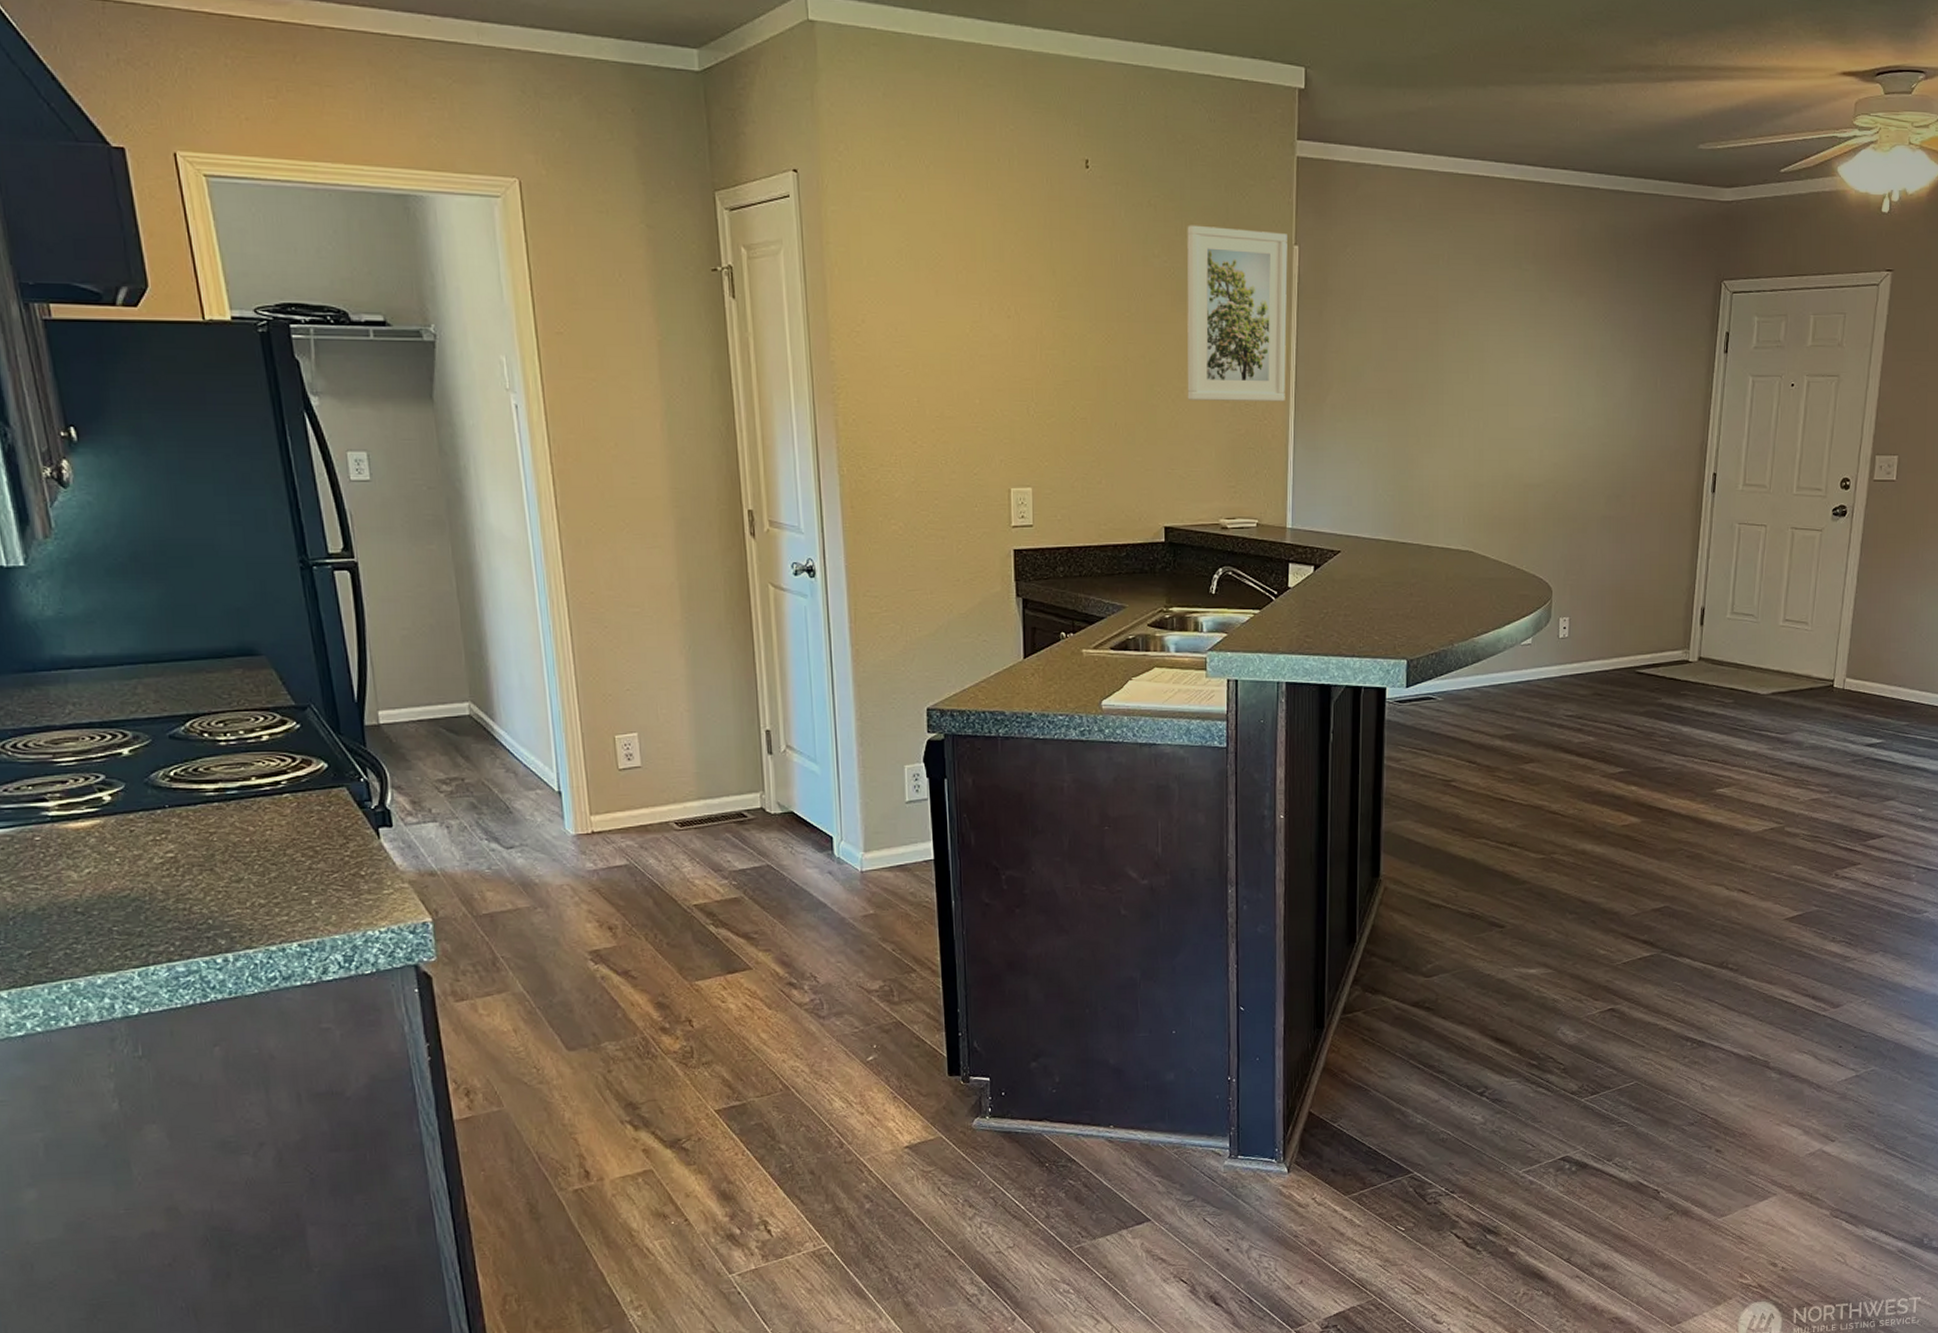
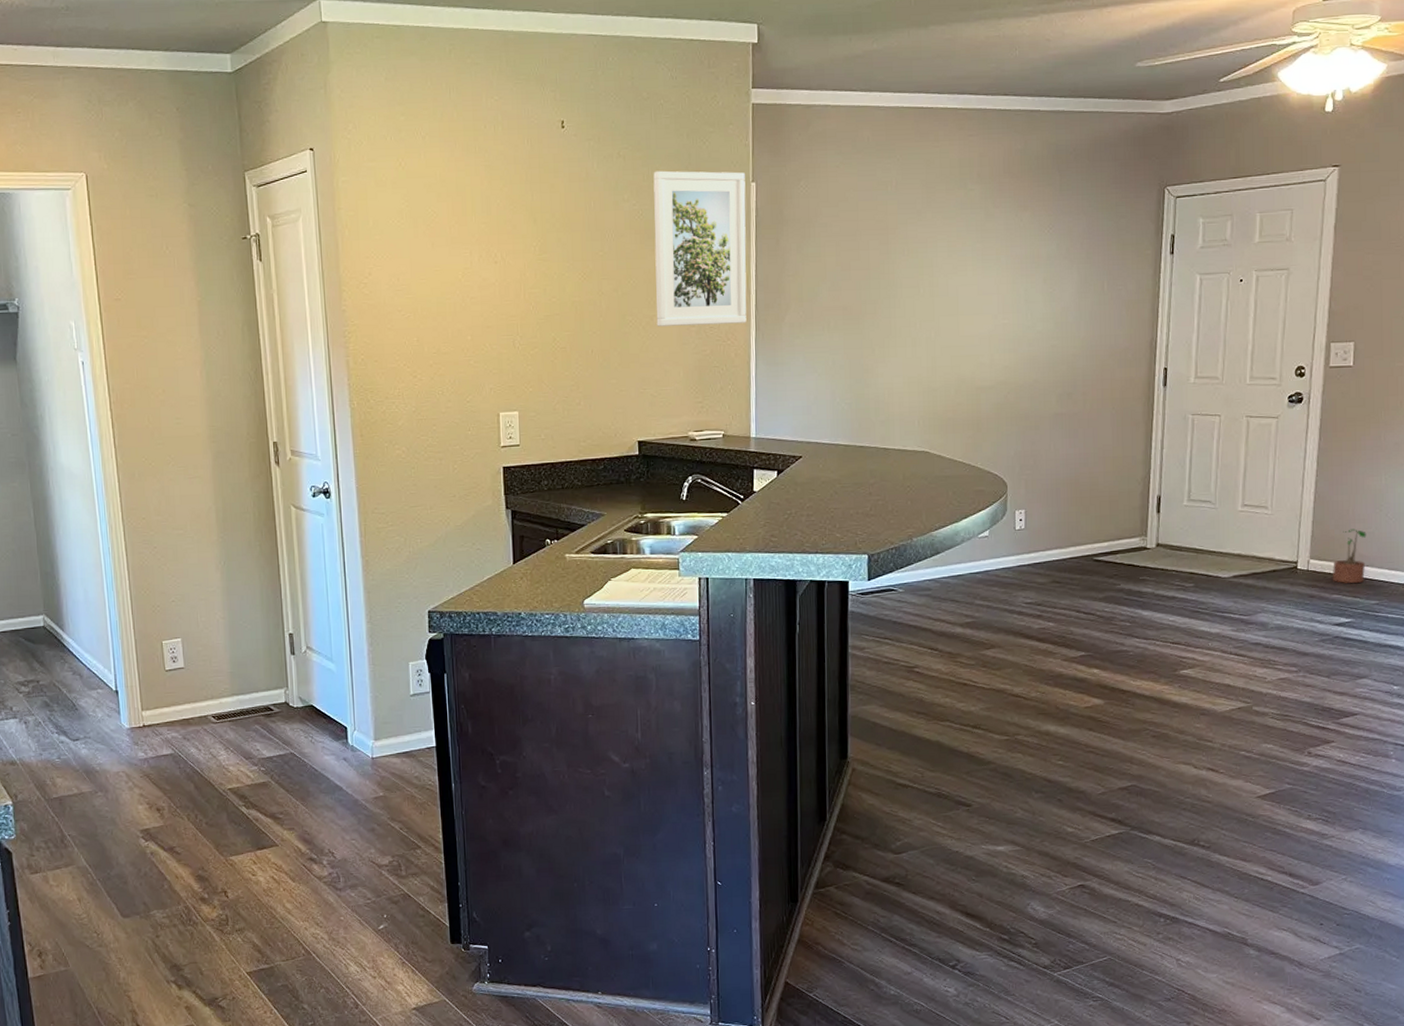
potted plant: none [1866,648,1901,703] -> present [1332,529,1367,583]

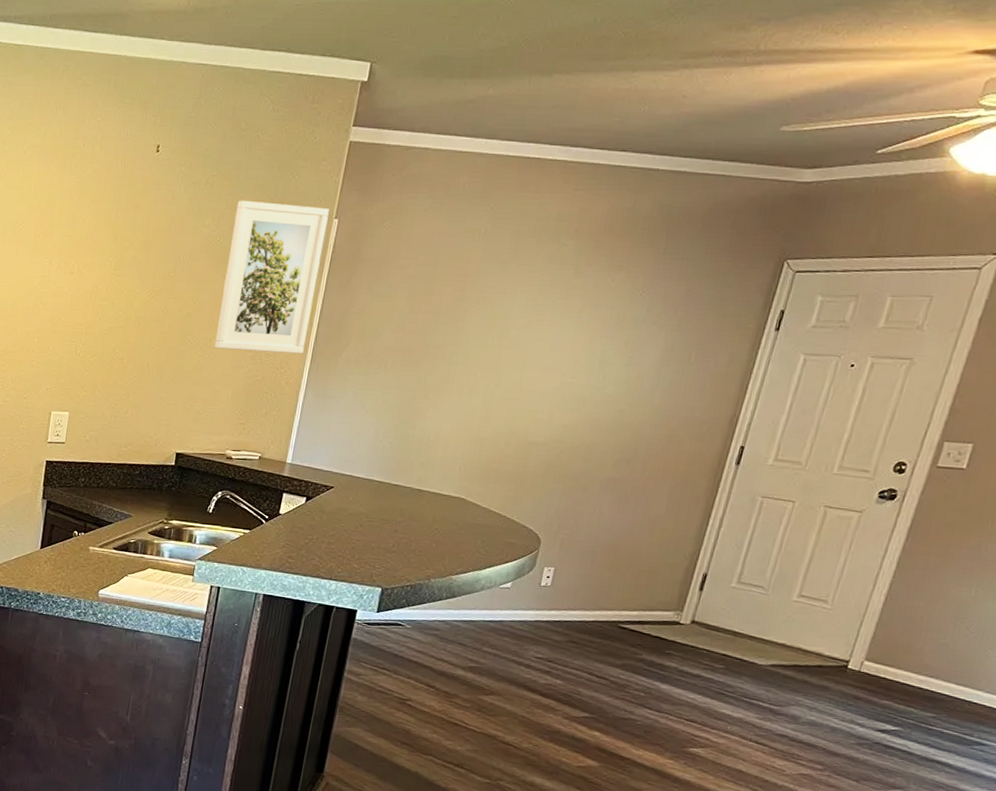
potted plant: present [1332,529,1367,583] -> none [885,636,939,693]

